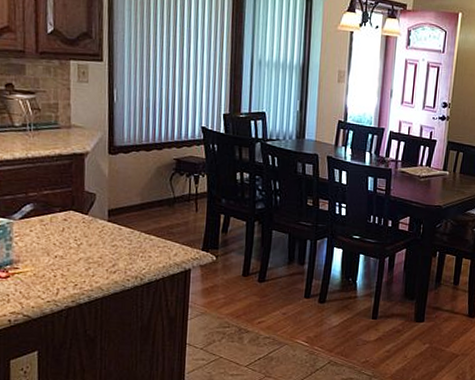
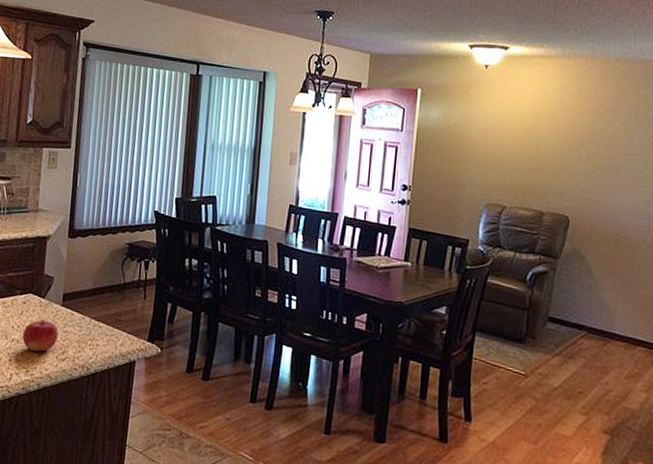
fruit: none [67,235,107,266] -> present [22,319,59,352]

